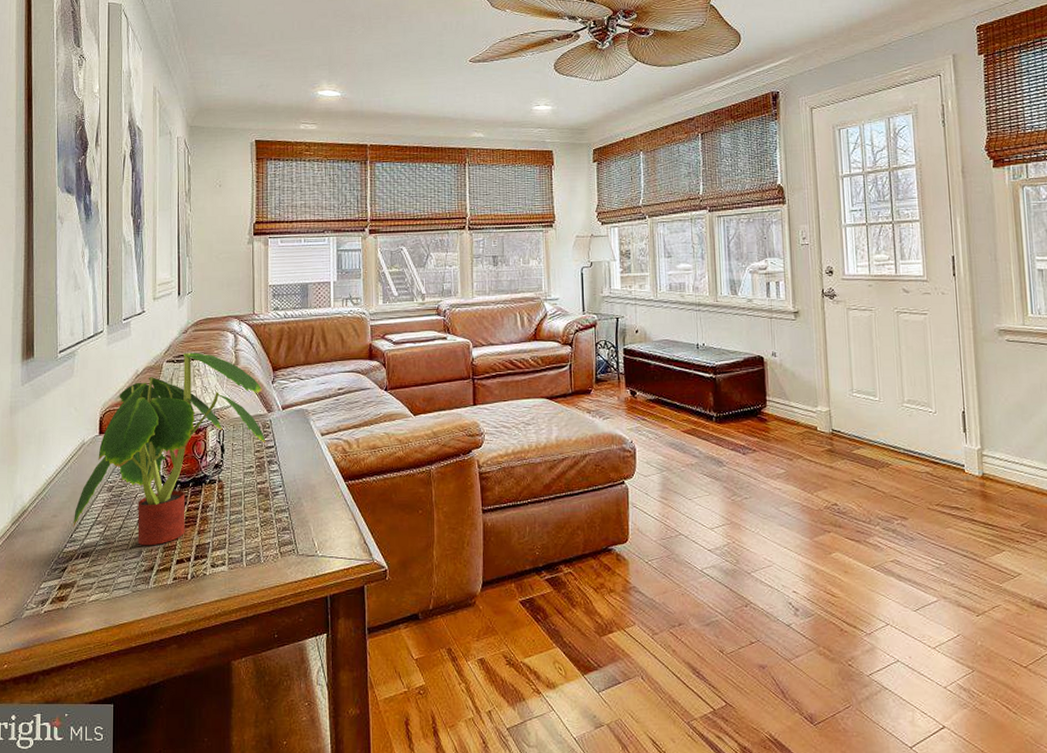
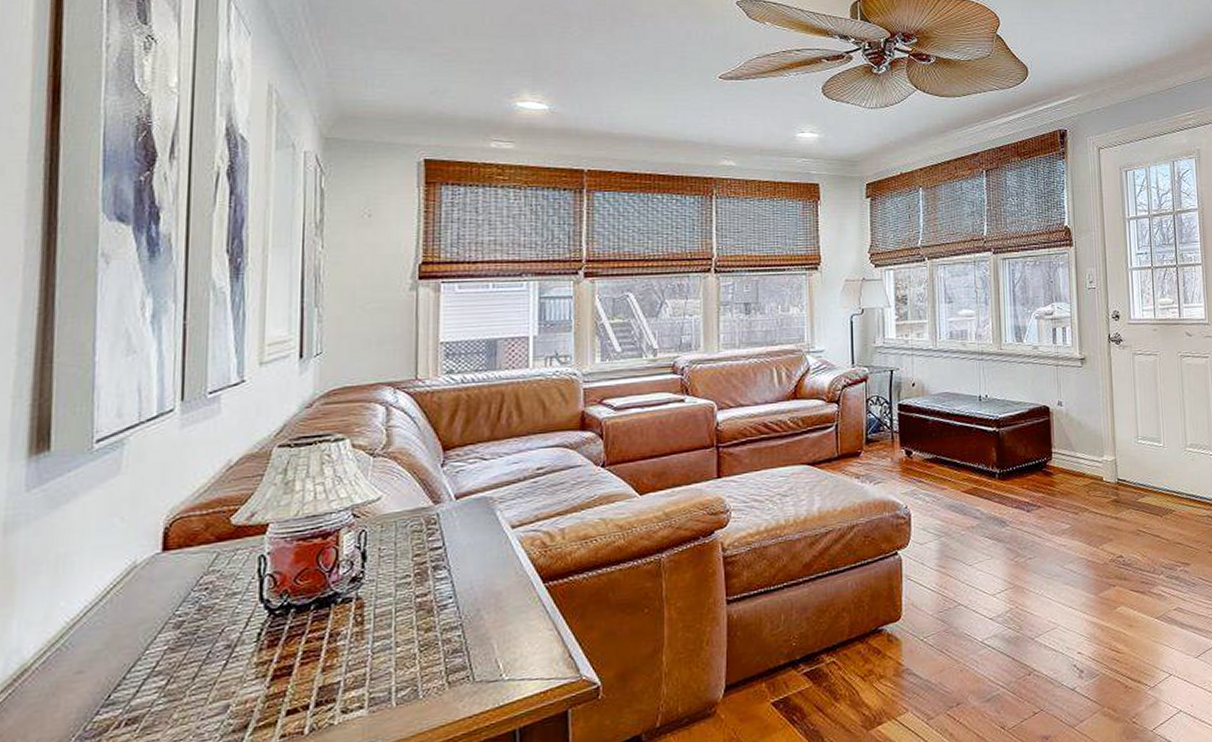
plant: present [73,352,266,546] -> none [111,432,431,698]

